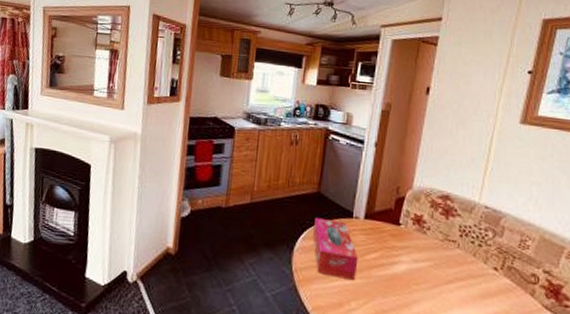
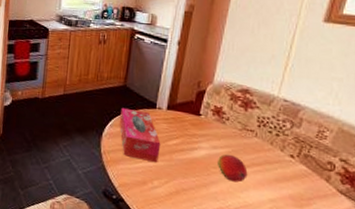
fruit: none [420,268,451,301] -> present [218,154,248,183]

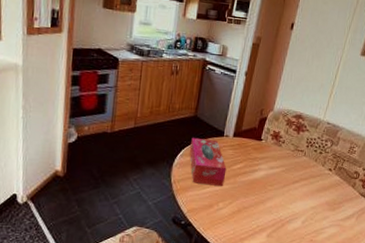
fruit: present [218,154,248,183] -> none [273,172,297,196]

